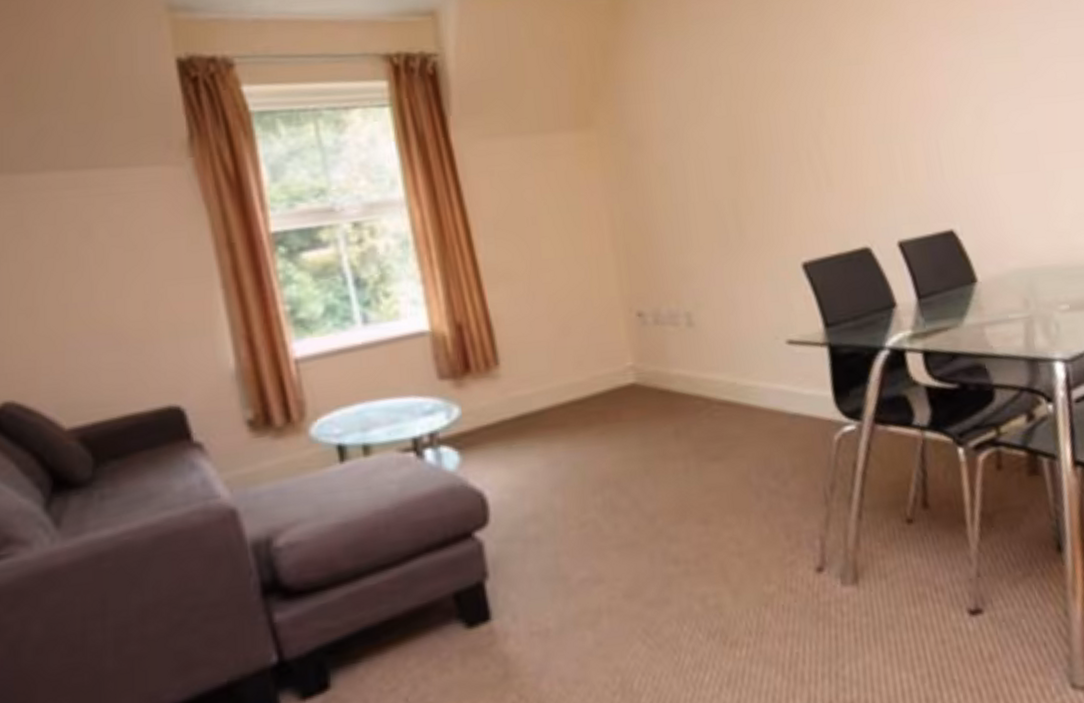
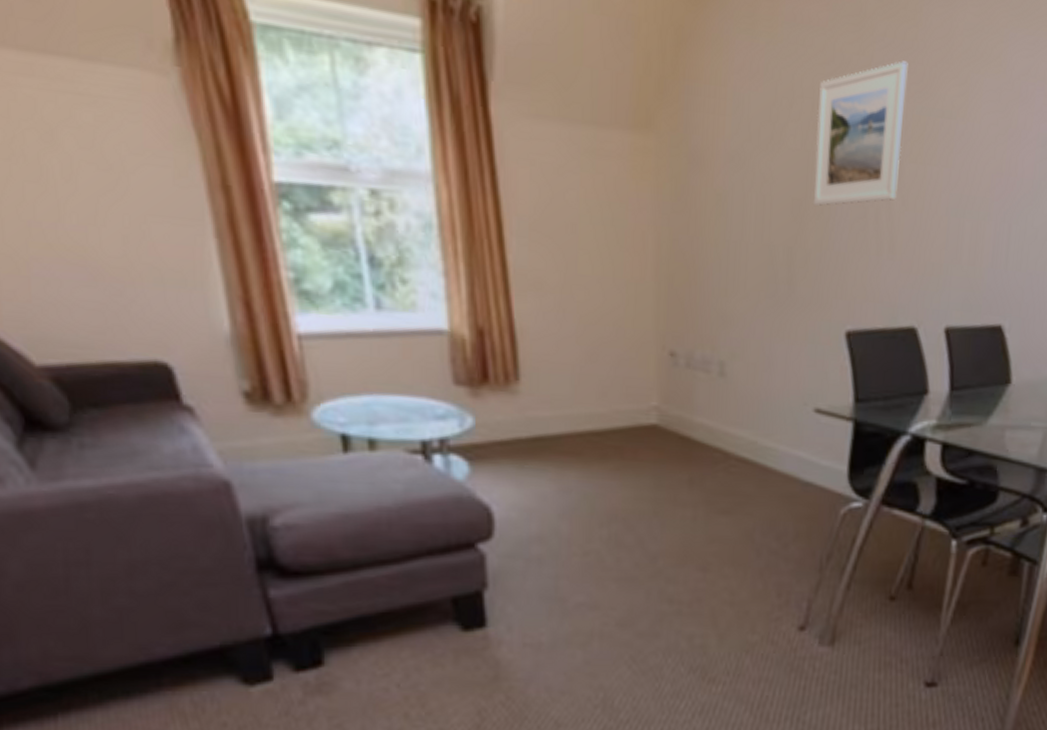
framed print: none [734,28,824,159] -> present [813,61,908,206]

